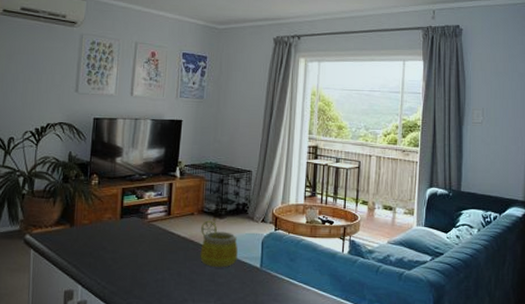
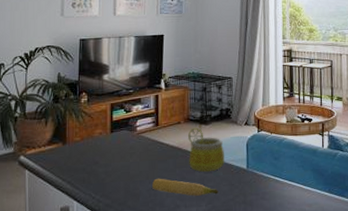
banana: none [160,269,229,292] -> present [152,178,219,196]

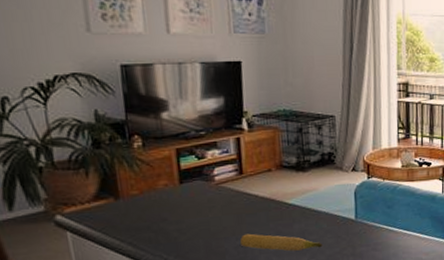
mug: present [188,125,224,172] -> none [282,172,329,225]

